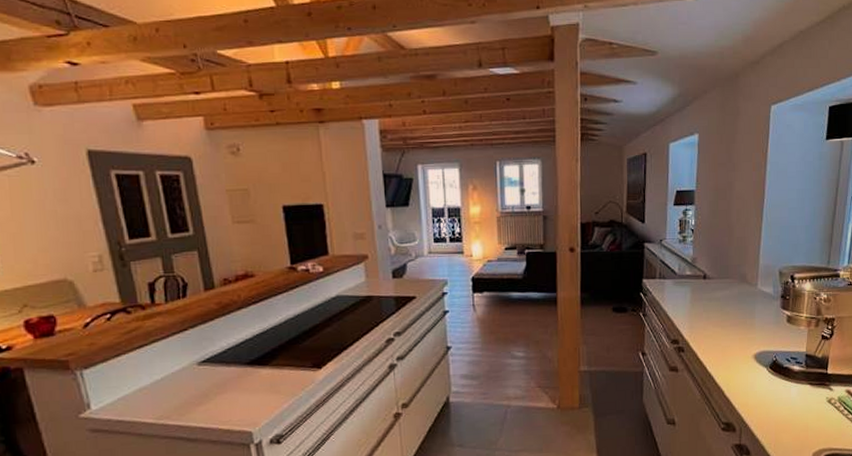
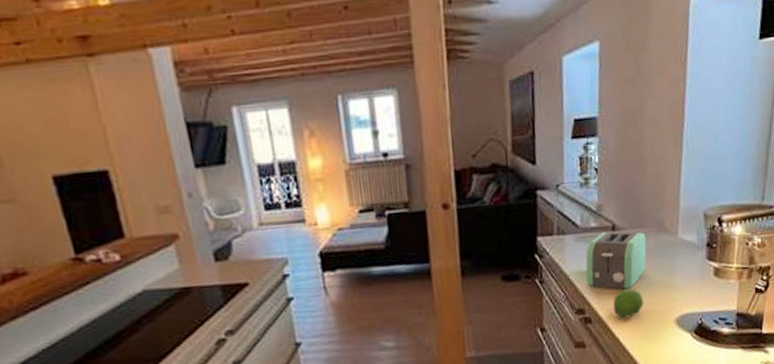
toaster: none [681,279,731,327] -> present [585,231,647,290]
fruit: none [702,326,728,351] -> present [613,288,644,319]

